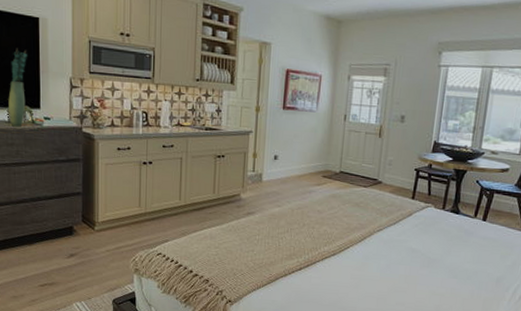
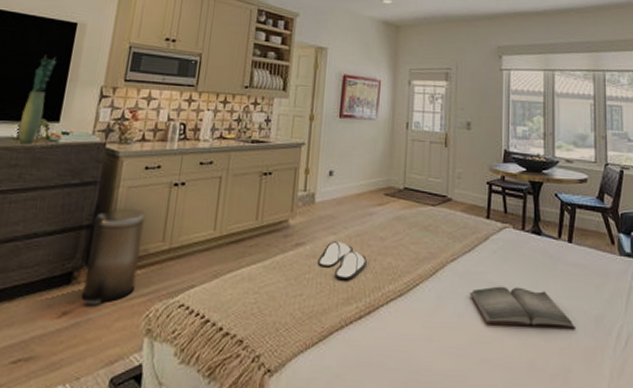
pedal bin: none [82,181,124,250] -> present [82,209,147,305]
slippers: none [266,212,306,242] -> present [318,241,367,281]
hardback book: none [391,251,479,285] -> present [470,286,575,329]

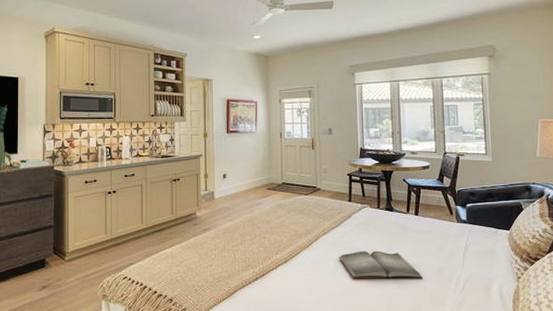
pedal bin: present [82,209,147,305] -> none [54,213,91,280]
slippers: present [318,241,367,281] -> none [221,226,258,254]

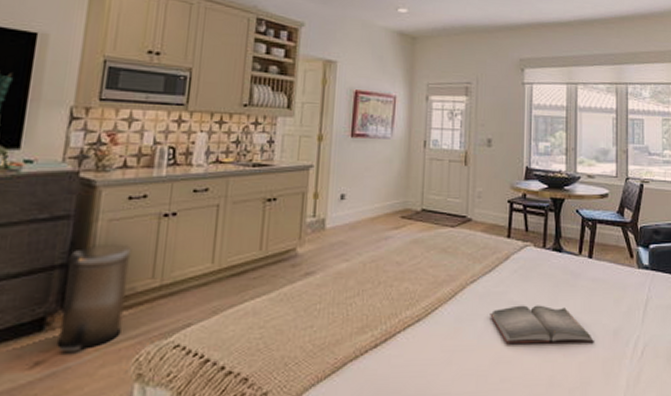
pedal bin: none [54,213,91,280] -> present [57,245,132,352]

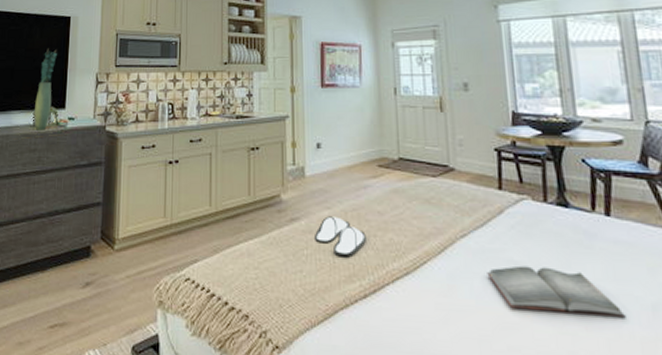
pedal bin: present [57,245,132,352] -> none [100,187,147,277]
slippers: none [329,269,382,309] -> present [315,216,366,258]

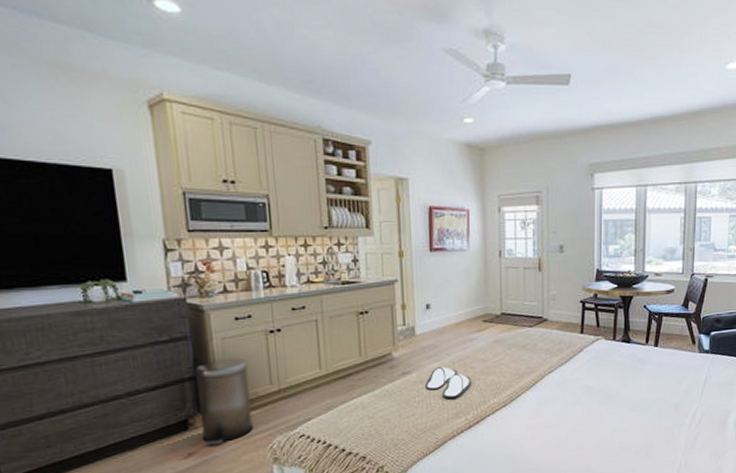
vase: present [34,48,58,132] -> none [79,209,107,309]
pedal bin: none [100,187,147,277] -> present [194,358,253,445]
hardback book: present [487,265,626,317] -> none [567,387,658,419]

